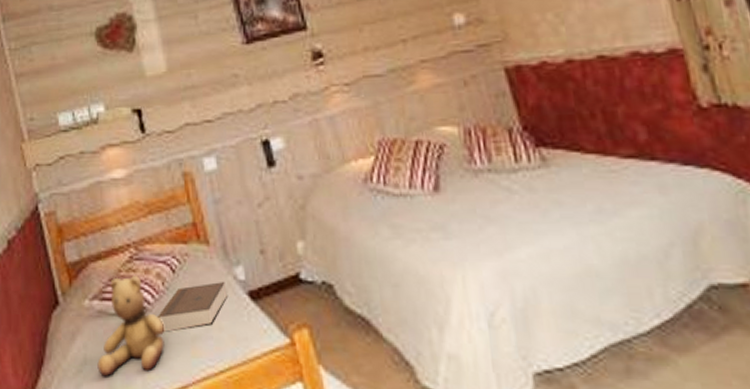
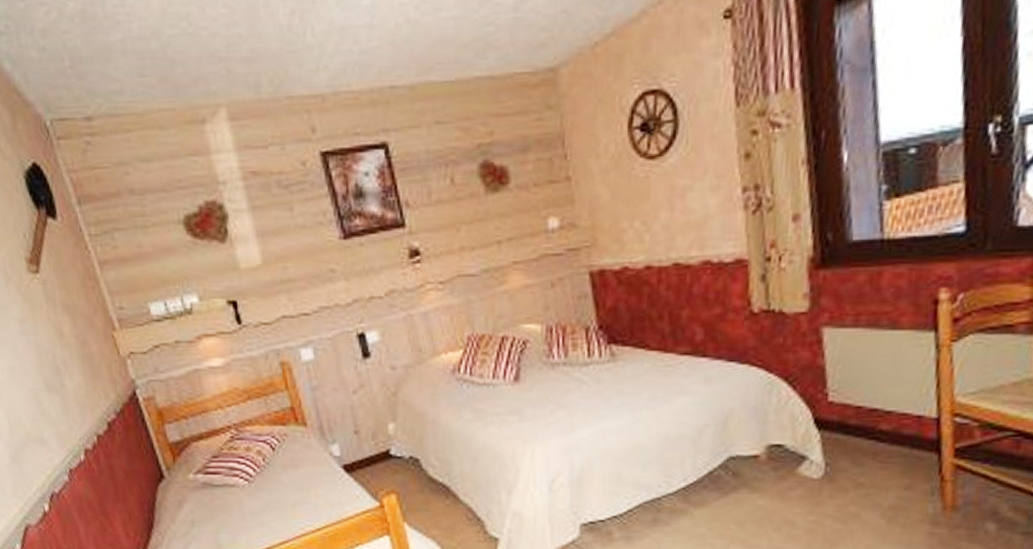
teddy bear: present [97,276,165,377] -> none [204,453,267,536]
book: present [157,282,229,332] -> none [258,458,325,499]

